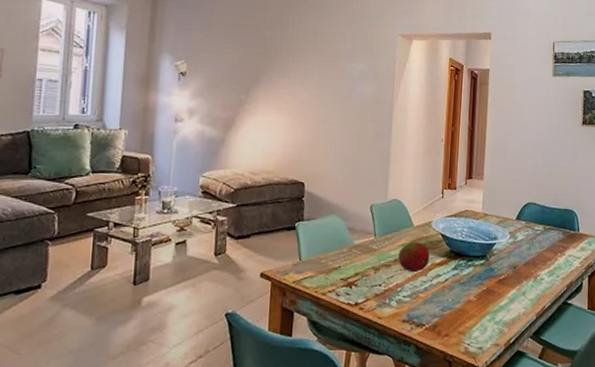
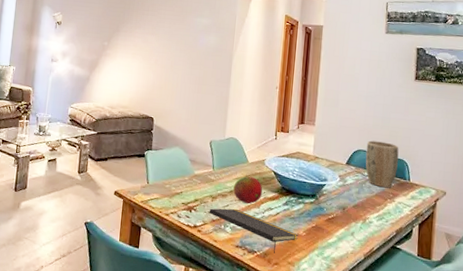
notepad: none [371,279,469,324] -> present [209,208,298,253]
plant pot: none [535,192,568,241] -> present [365,140,399,188]

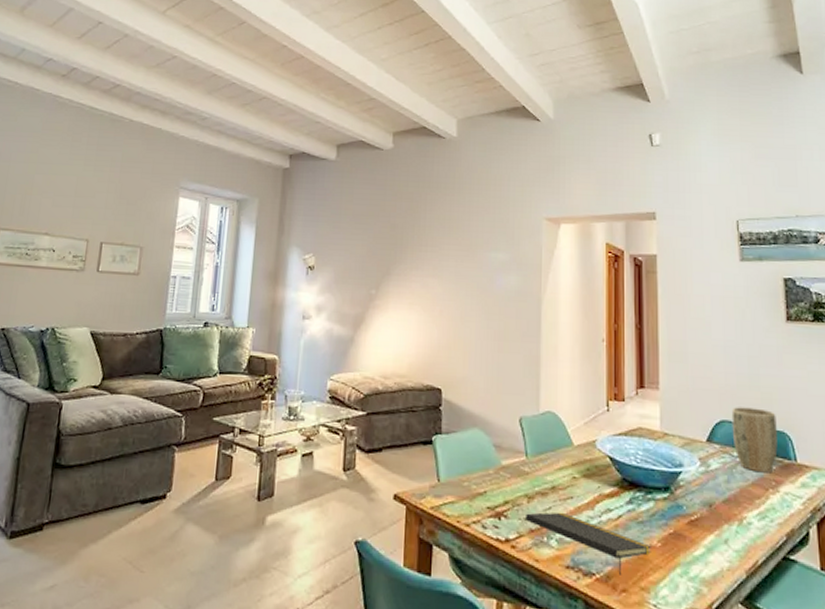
fruit: present [233,176,263,204] -> none [556,464,597,505]

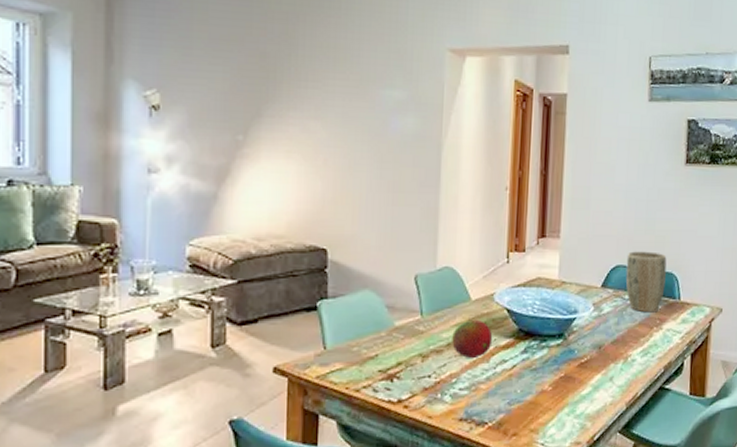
notepad: present [524,512,651,575] -> none [418,367,543,421]
fruit: none [556,464,597,505] -> present [452,319,493,359]

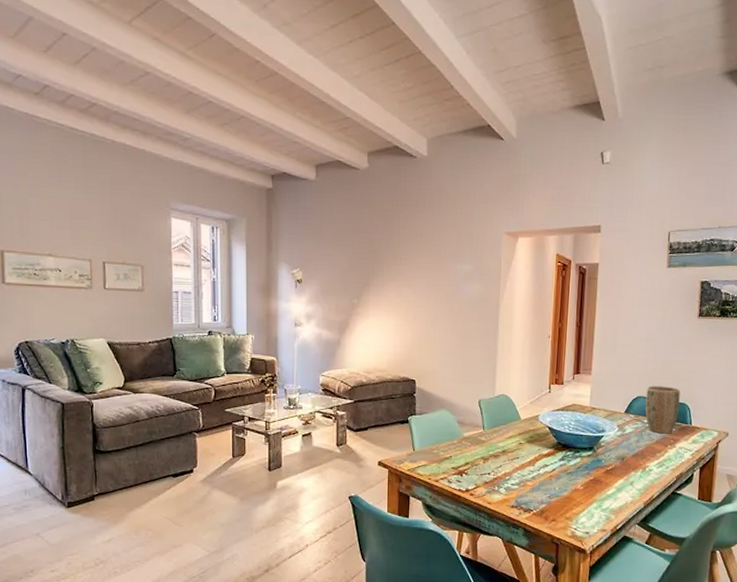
fruit: present [452,319,493,359] -> none [506,434,538,463]

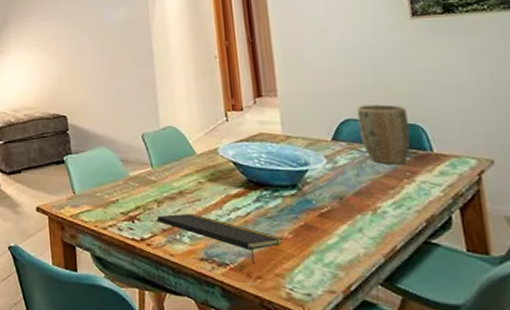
notepad: none [481,468,576,510] -> present [156,213,283,264]

